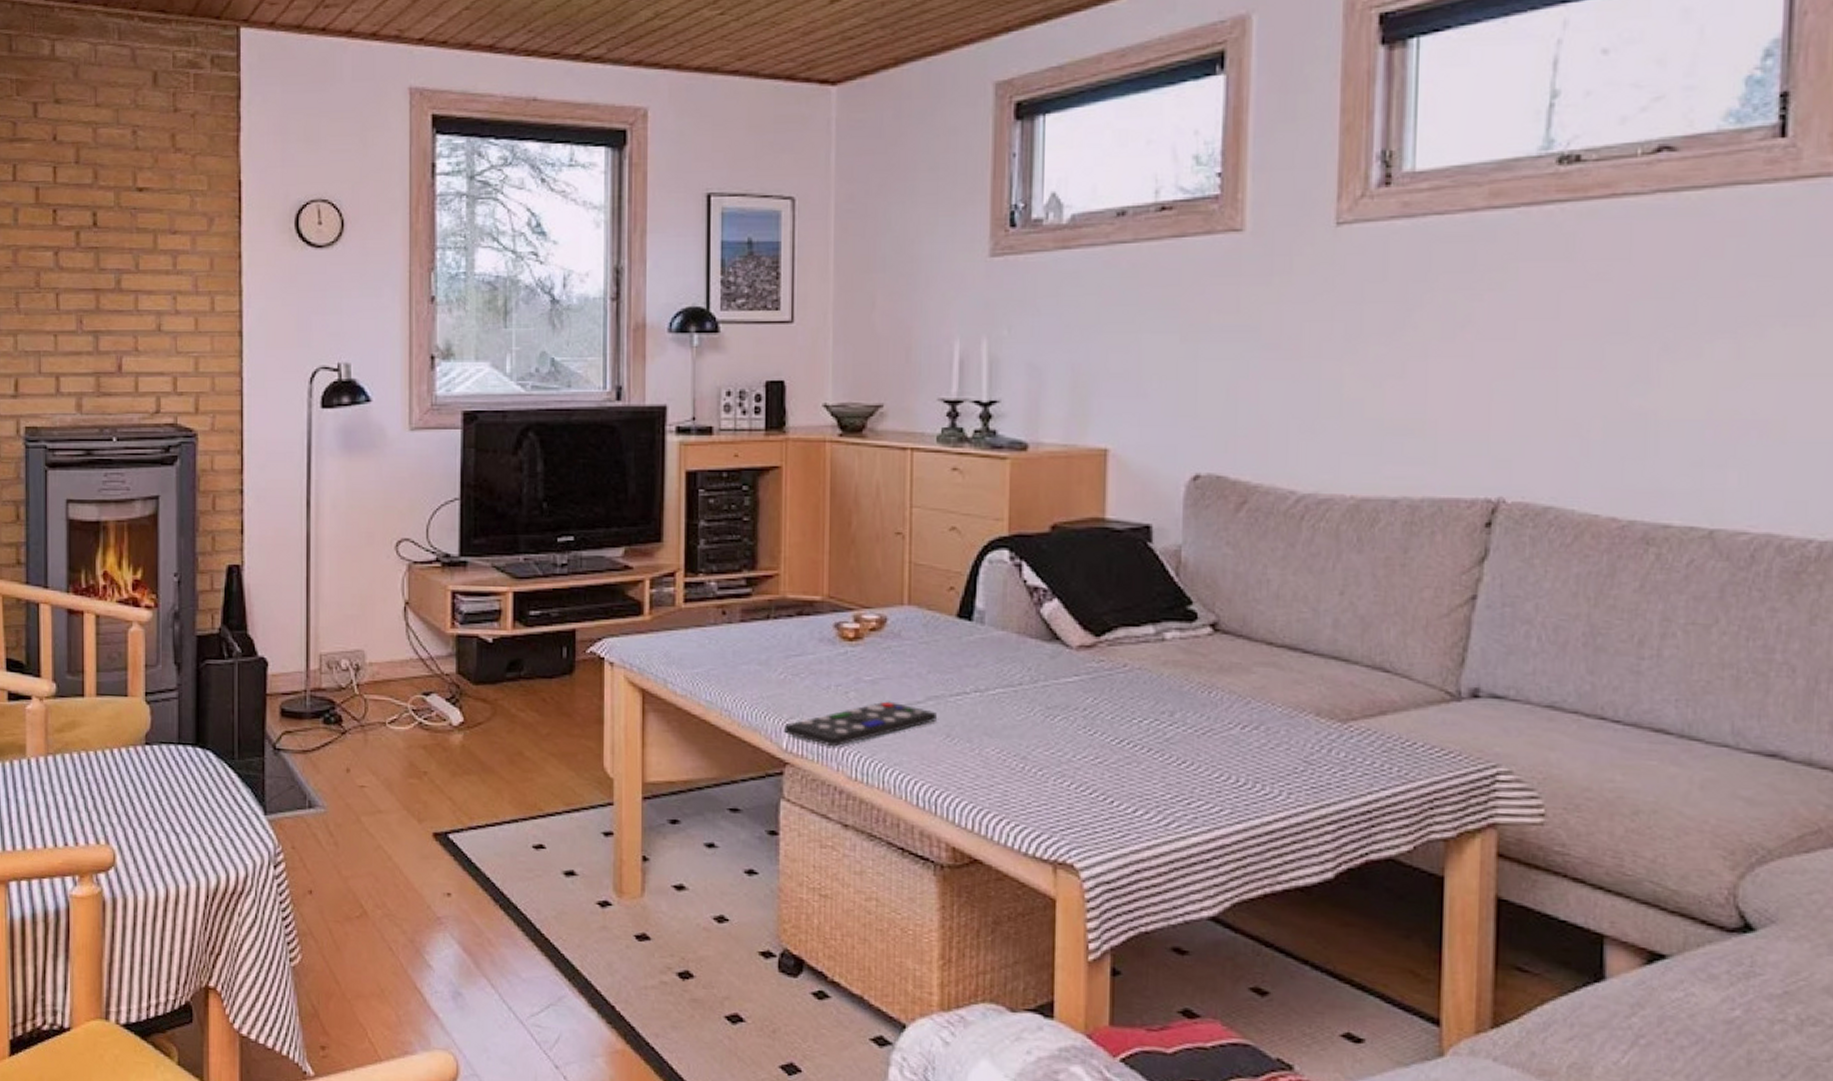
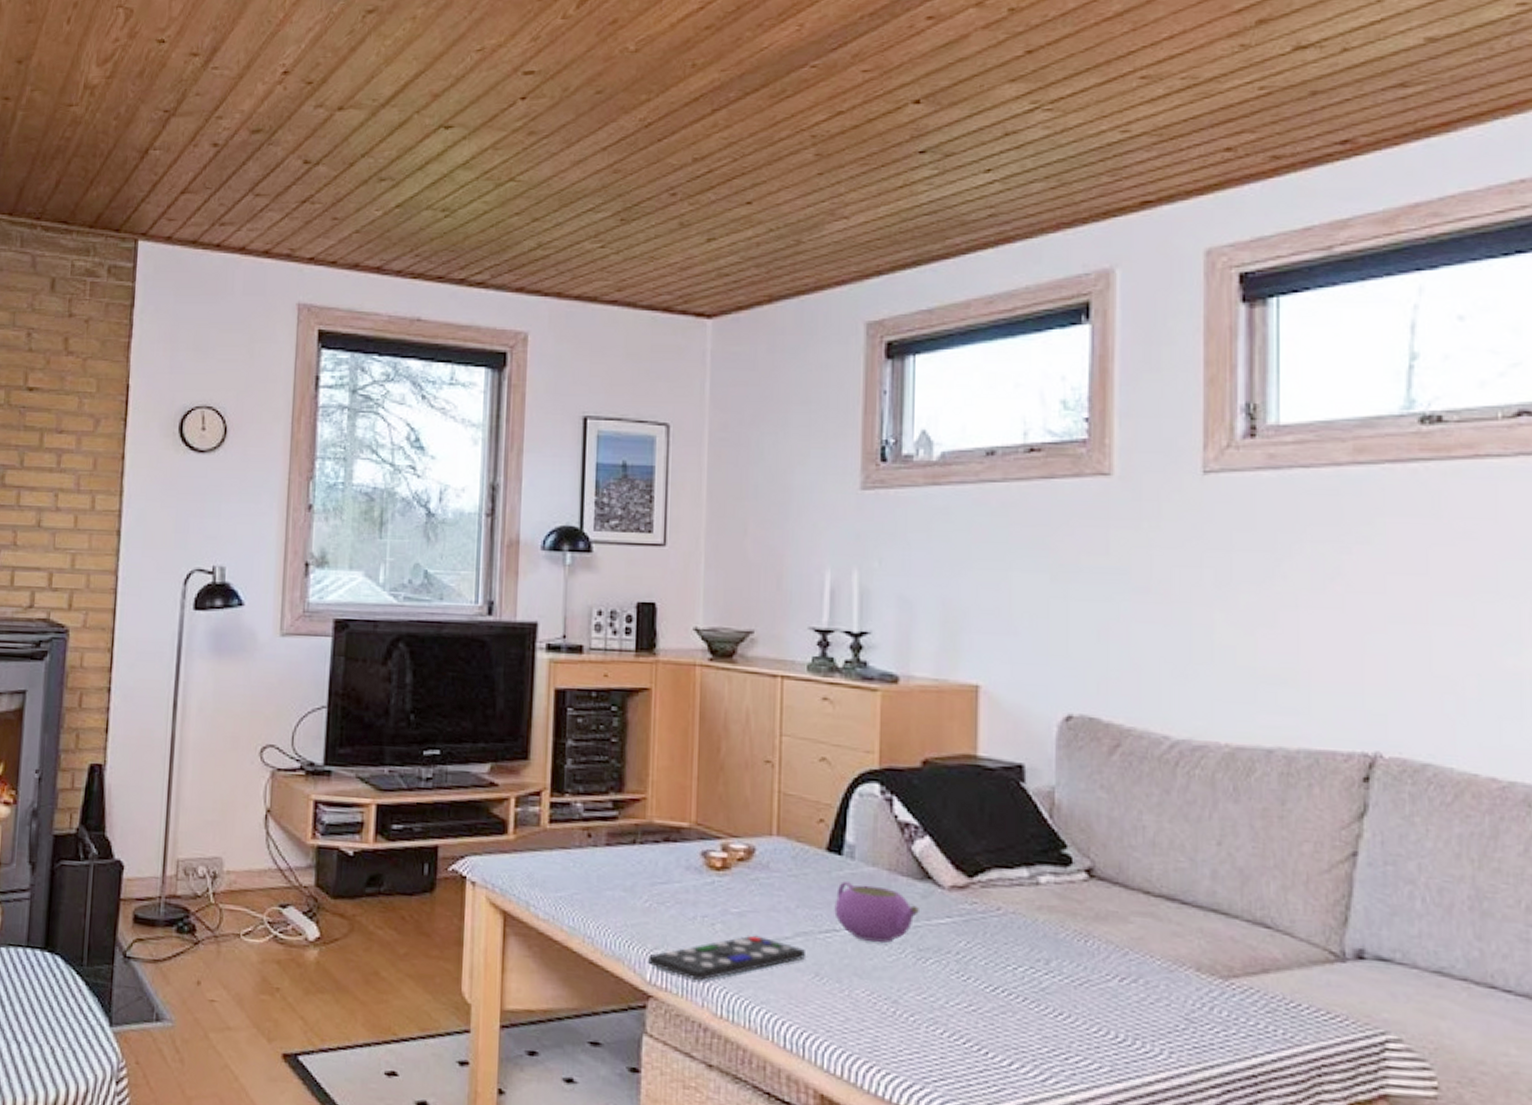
teapot: none [965,646,1048,702] -> present [834,881,919,943]

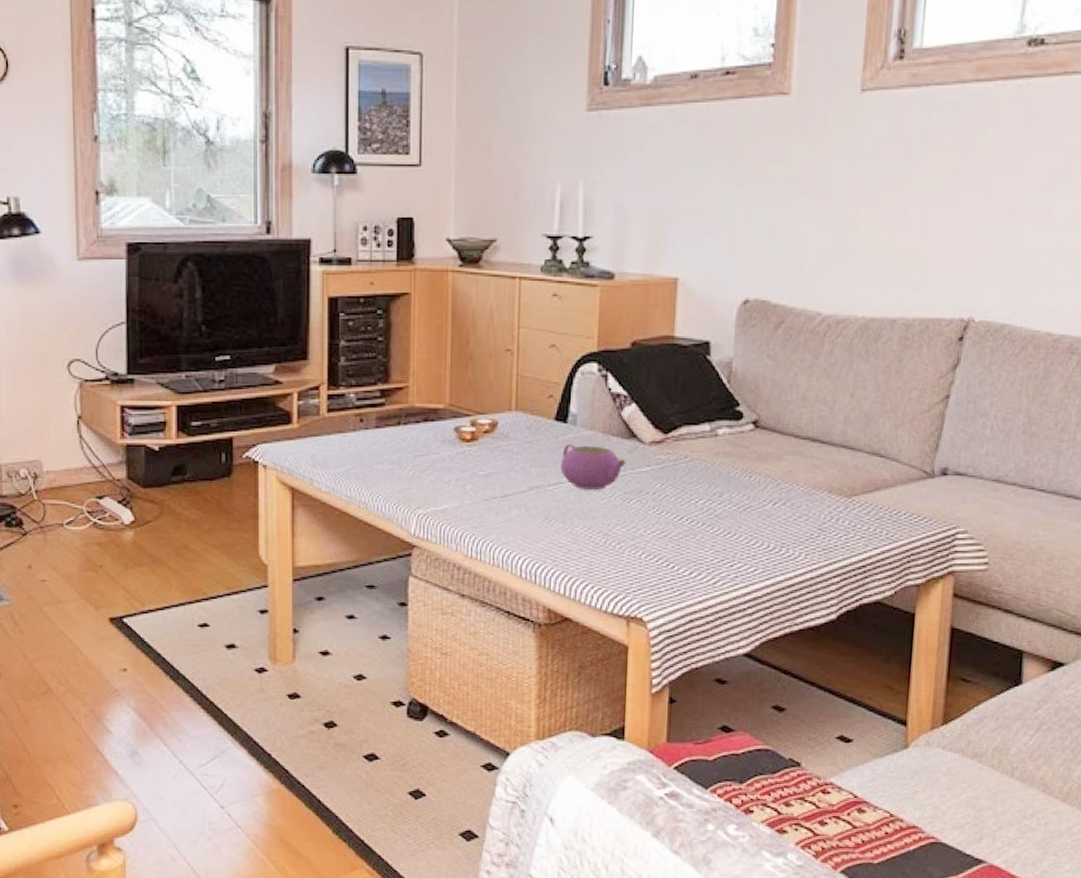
remote control: present [648,935,805,981] -> none [413,491,537,531]

